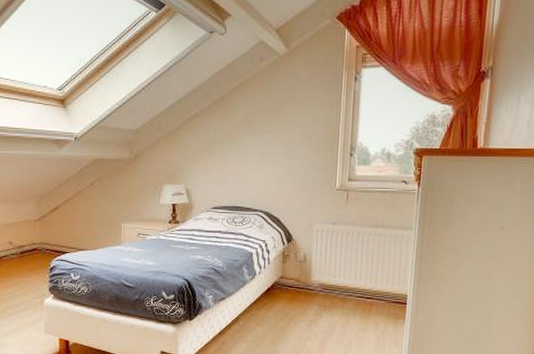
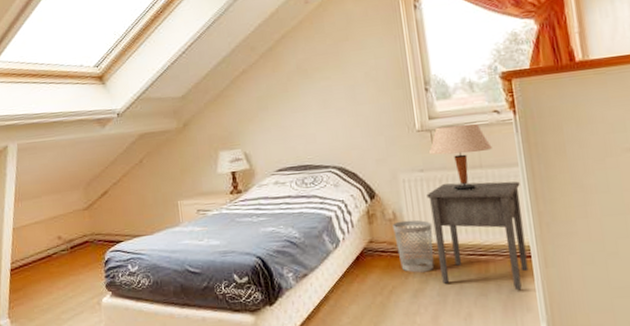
wastebasket: none [301,263,334,307] -> present [392,220,435,273]
nightstand: none [333,237,411,329] -> present [427,181,529,291]
table lamp: none [342,188,395,245] -> present [428,123,492,191]

